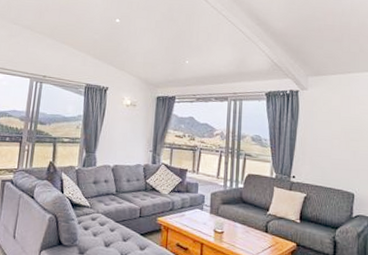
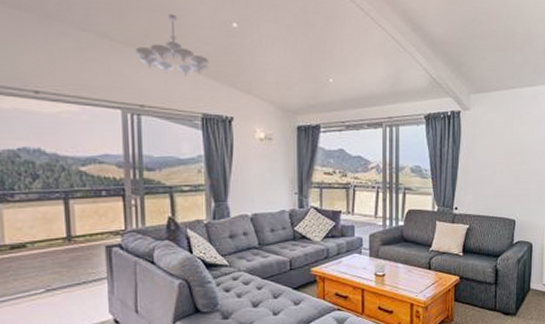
chandelier: none [46,13,96,56] -> present [135,13,209,76]

